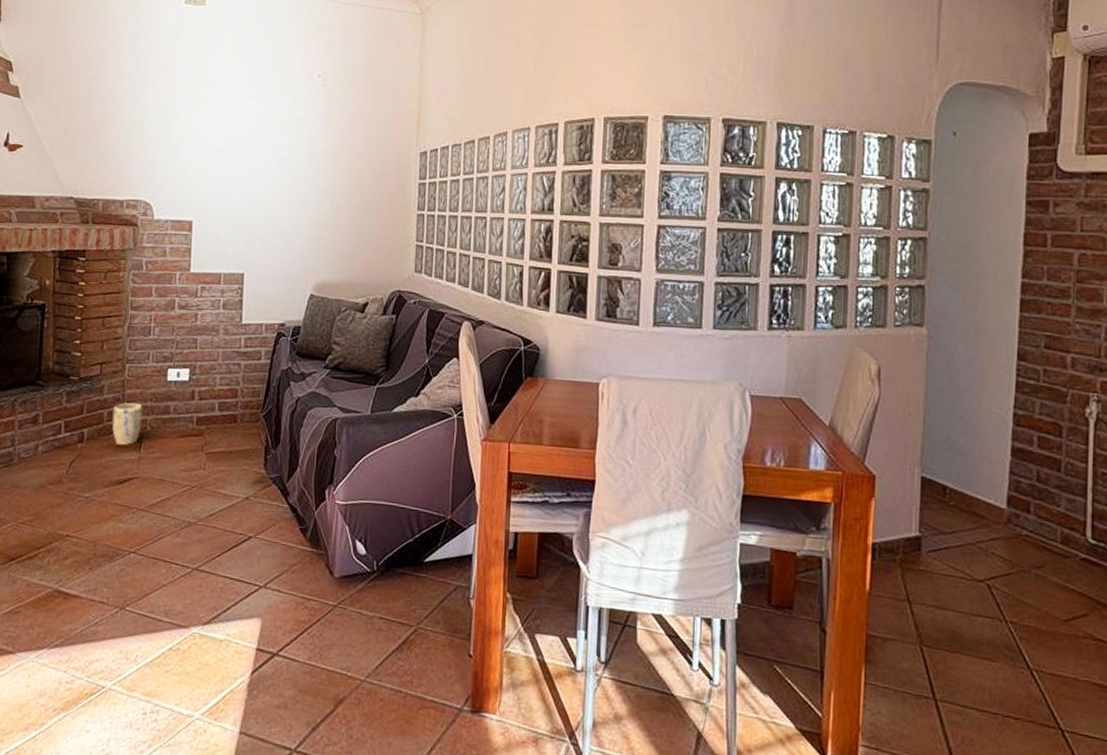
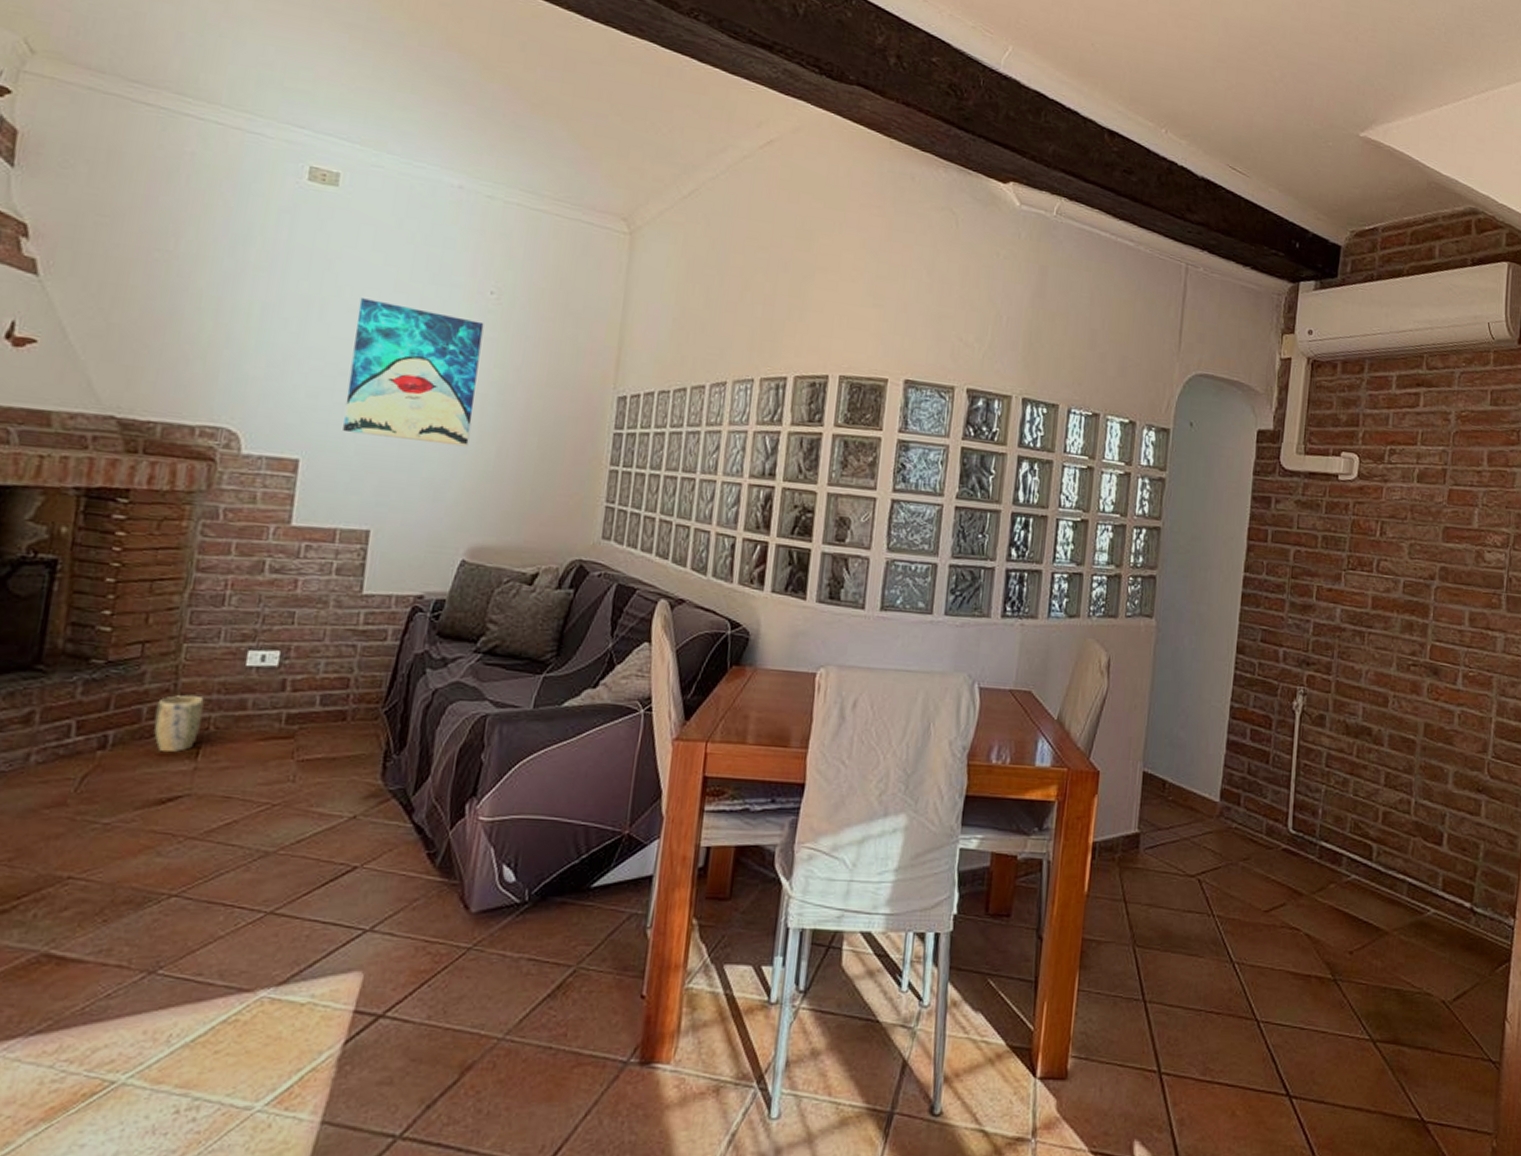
wall art: none [220,91,315,203] -> present [343,298,484,447]

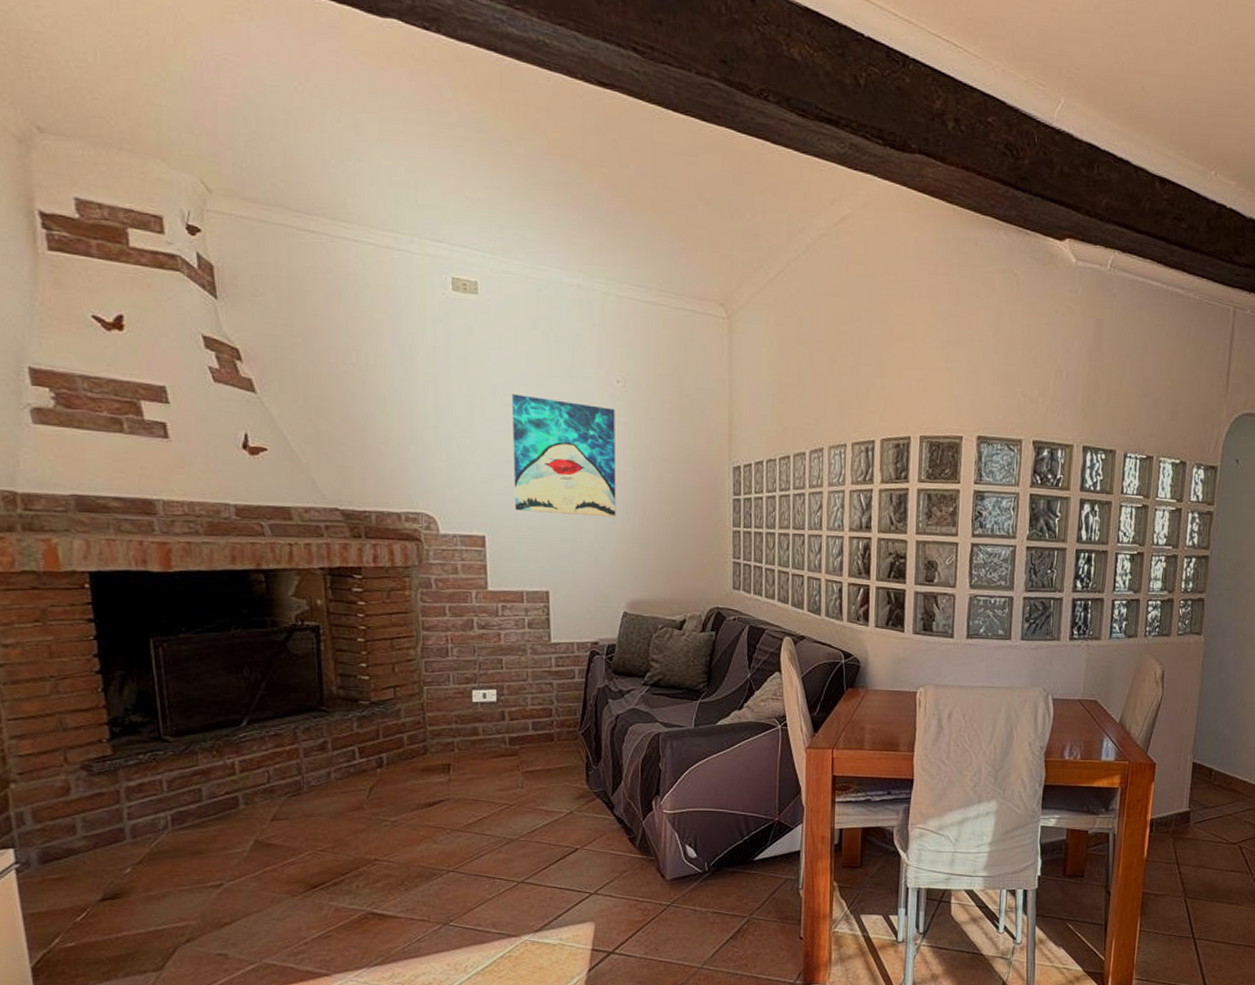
plant pot: present [154,695,204,753] -> none [413,725,447,769]

